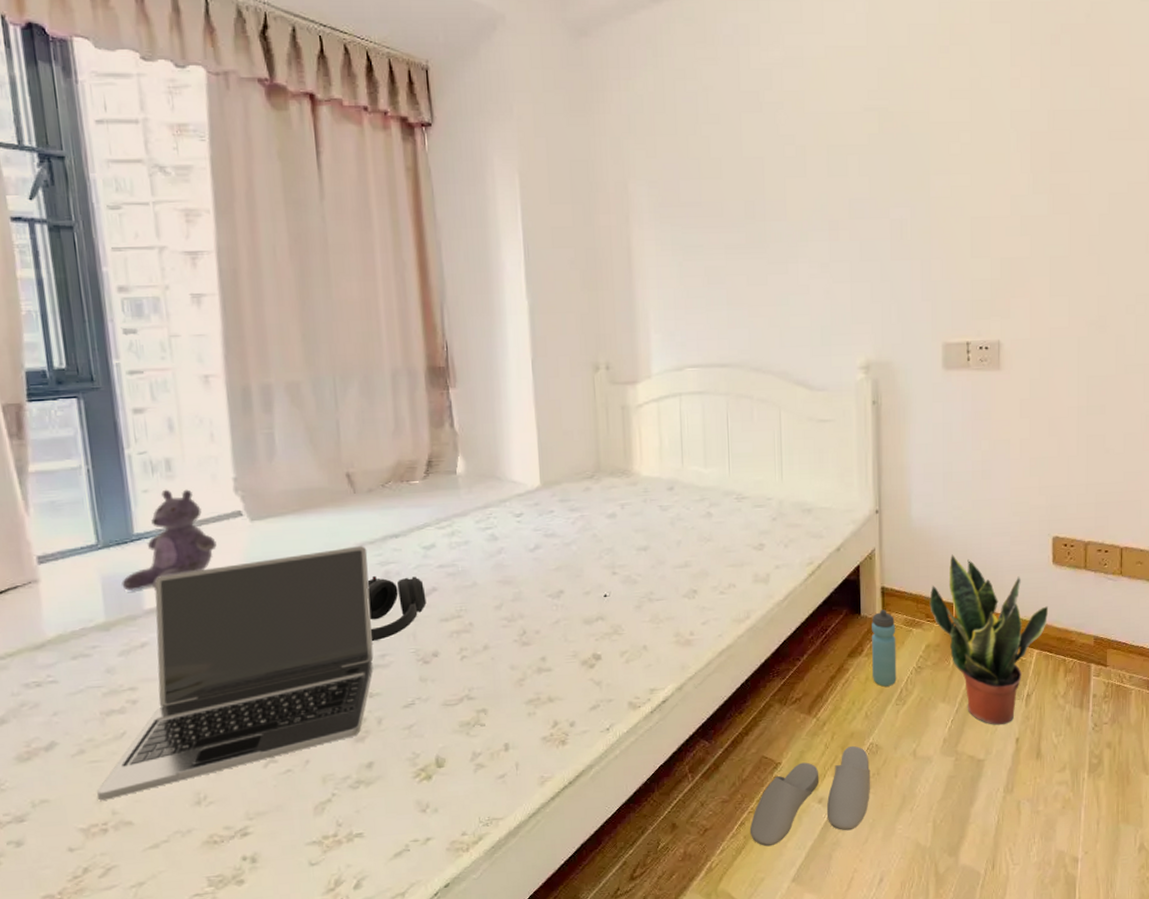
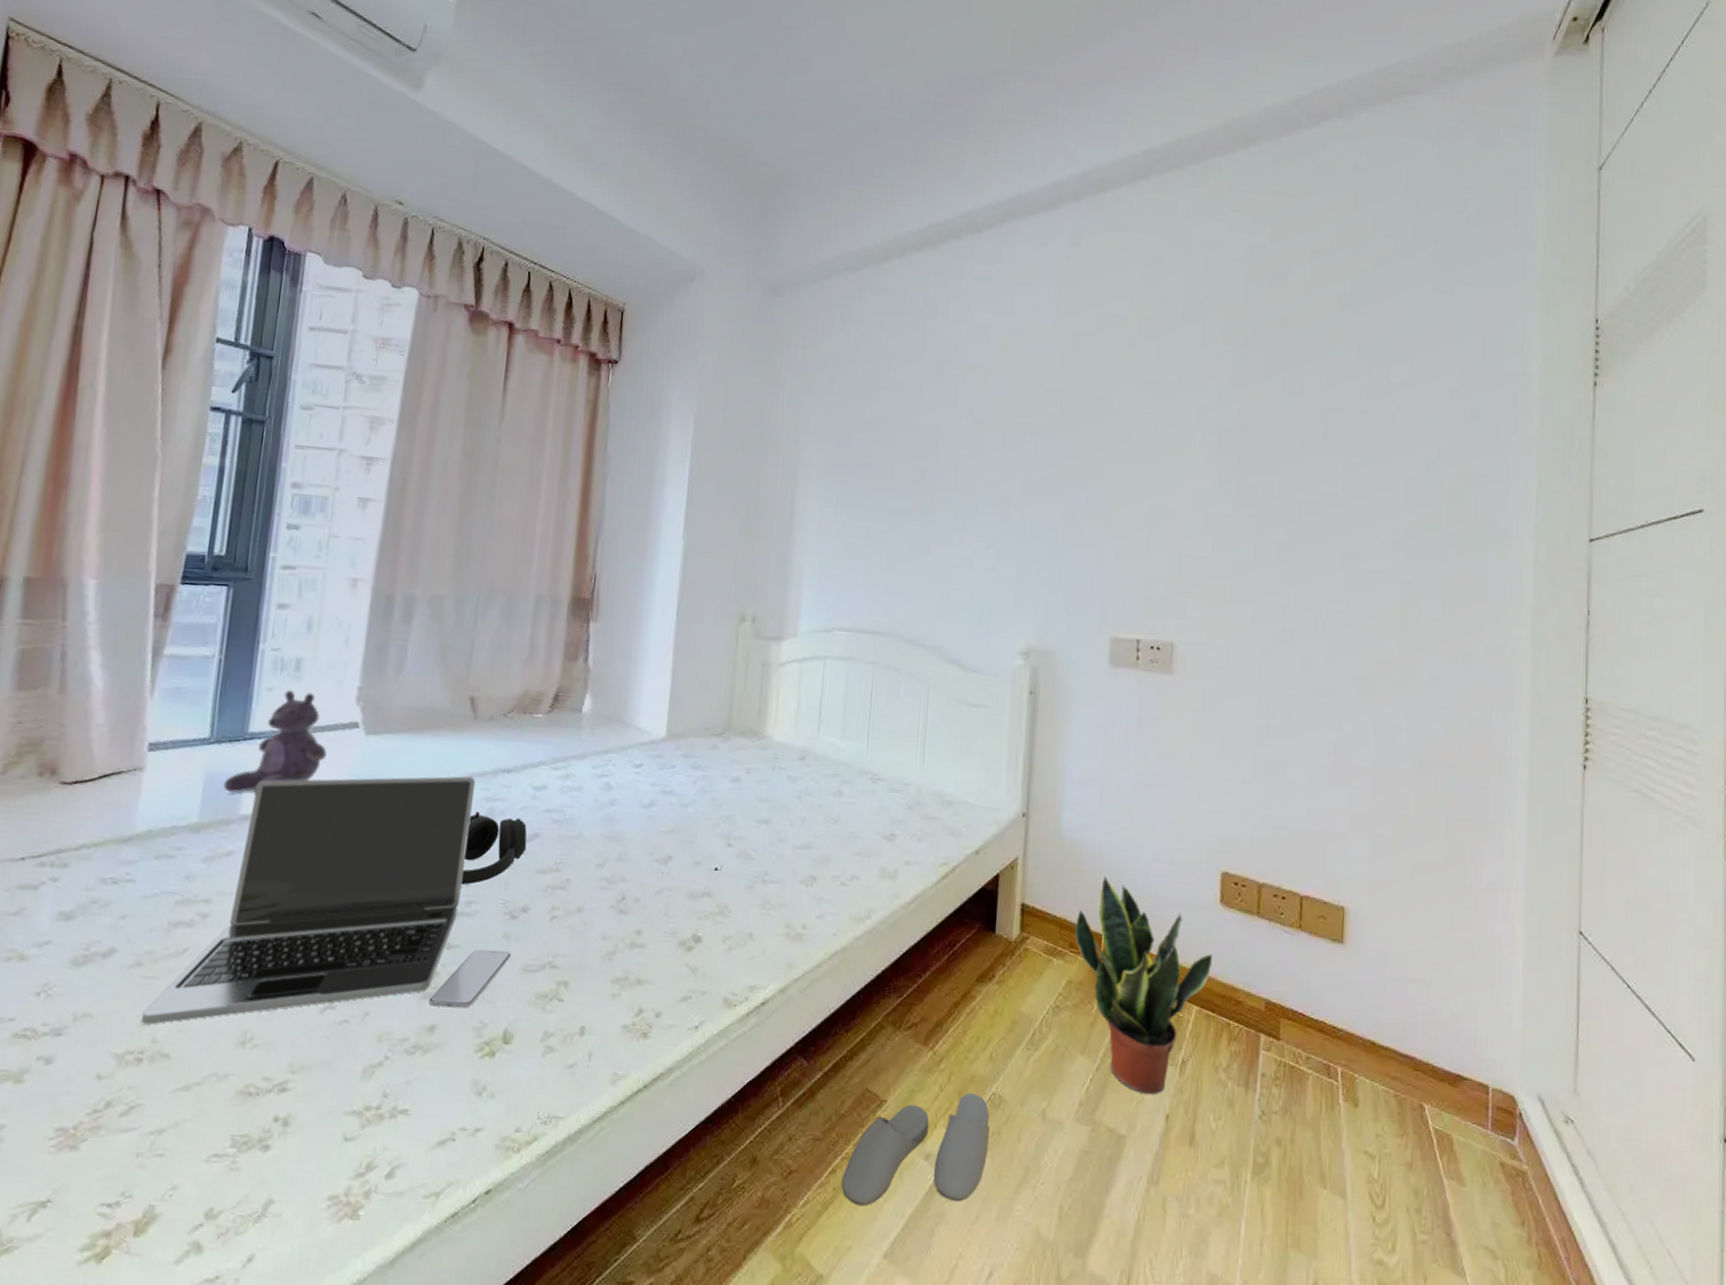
phone: none [362,691,430,747] -> present [428,950,511,1009]
water bottle: present [872,609,897,687] -> none [1002,930,1034,1025]

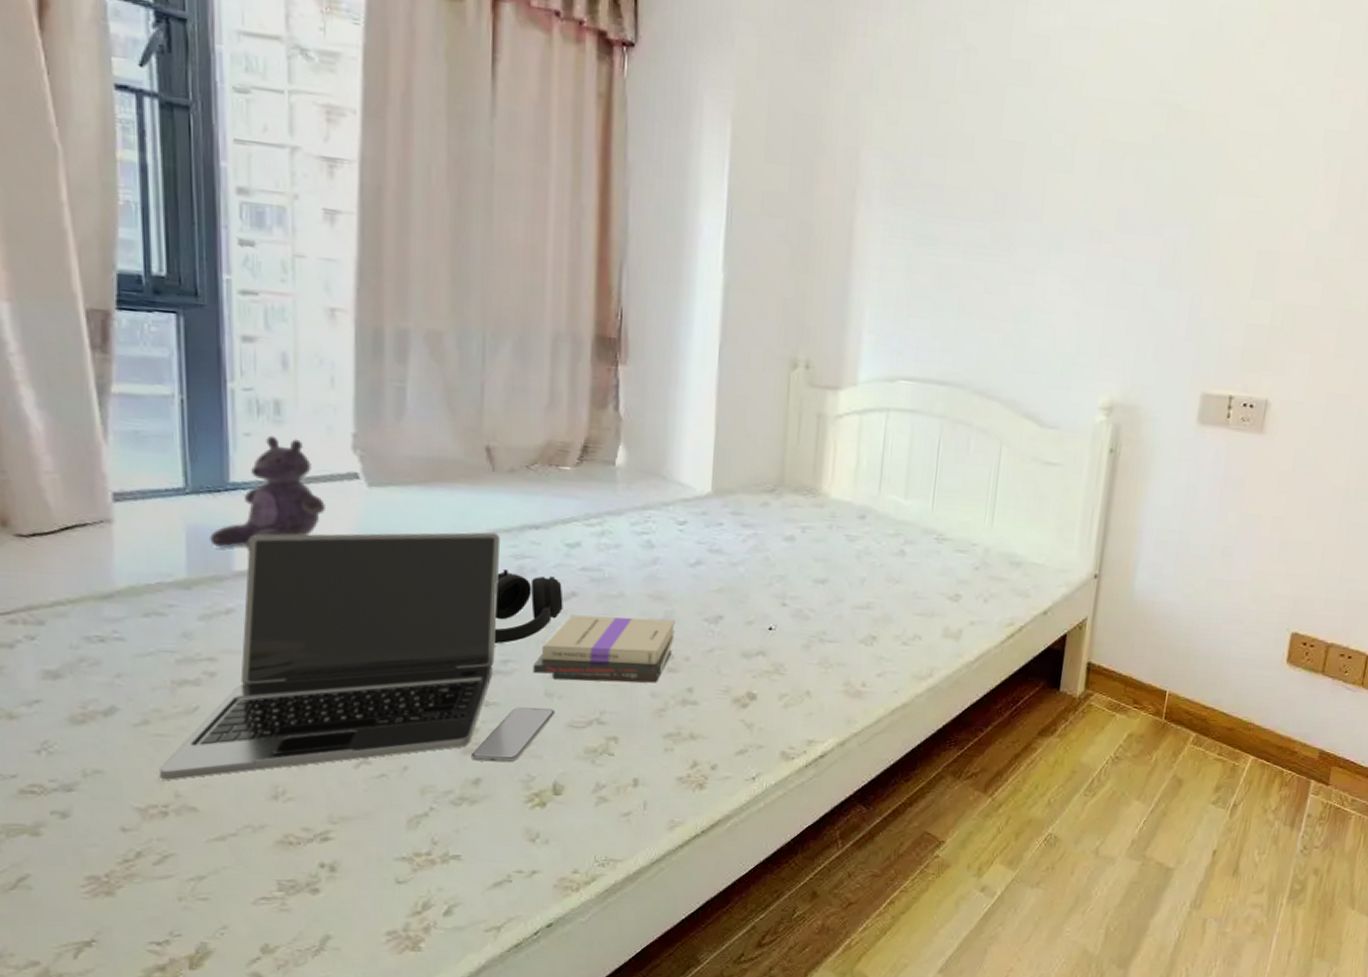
books: none [493,855,628,925] -> present [532,614,675,683]
slippers: present [840,1093,989,1207] -> none [898,834,1045,931]
potted plant: present [1074,876,1213,1094] -> none [1139,637,1274,833]

